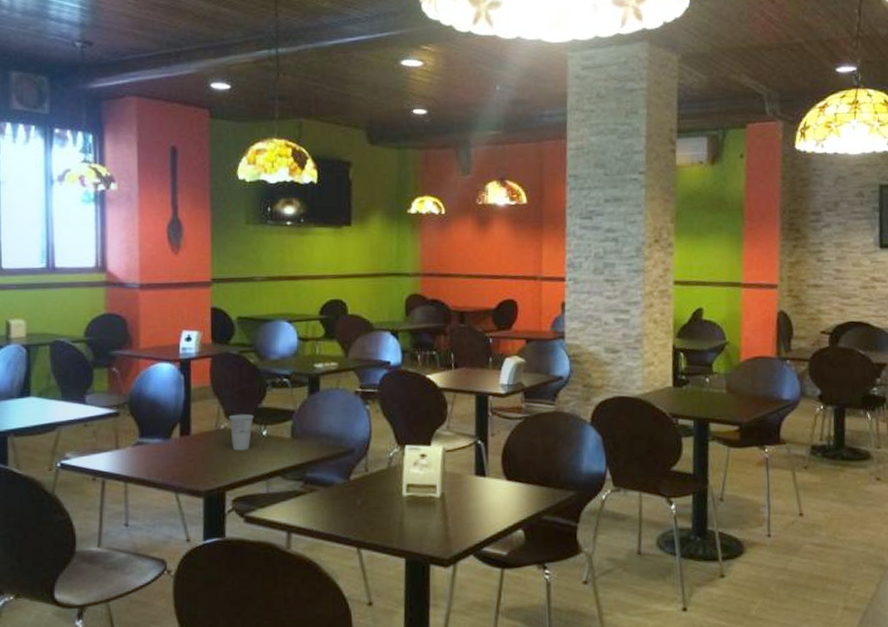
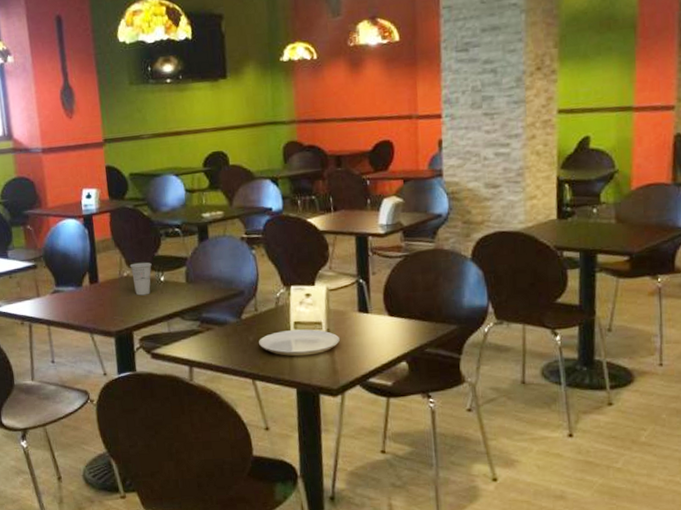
plate: none [367,492,454,522] -> present [259,329,340,356]

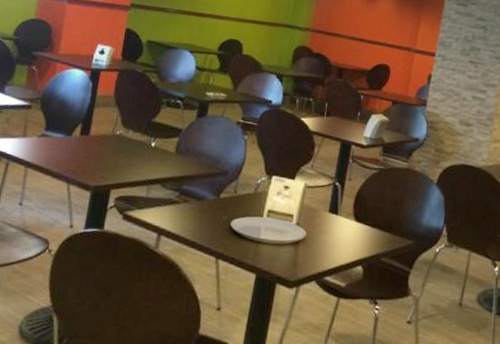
cup: present [130,262,152,296] -> none [123,124,147,157]

